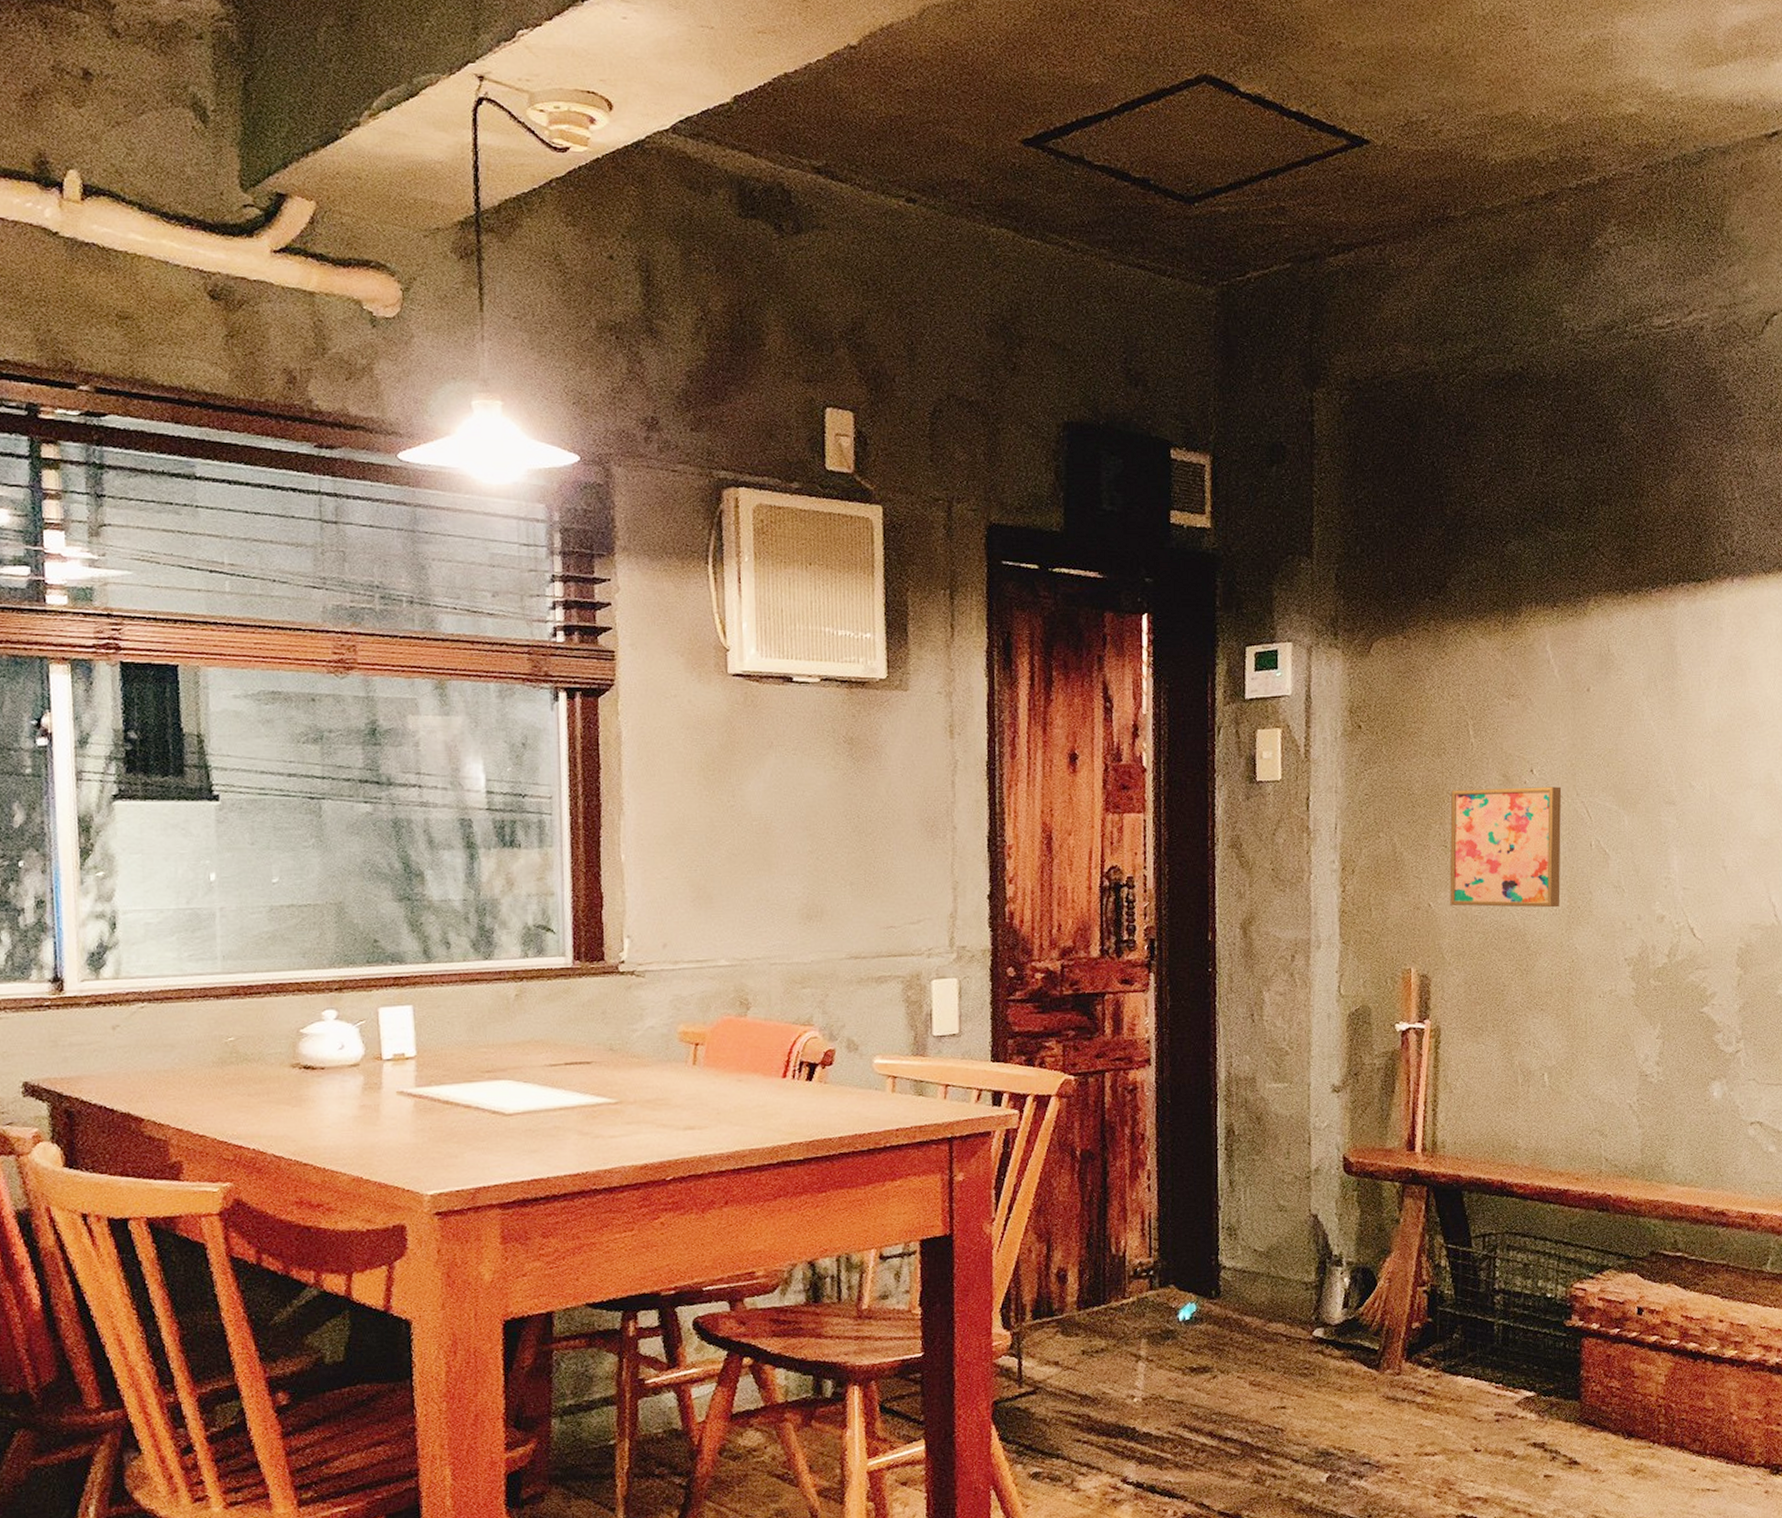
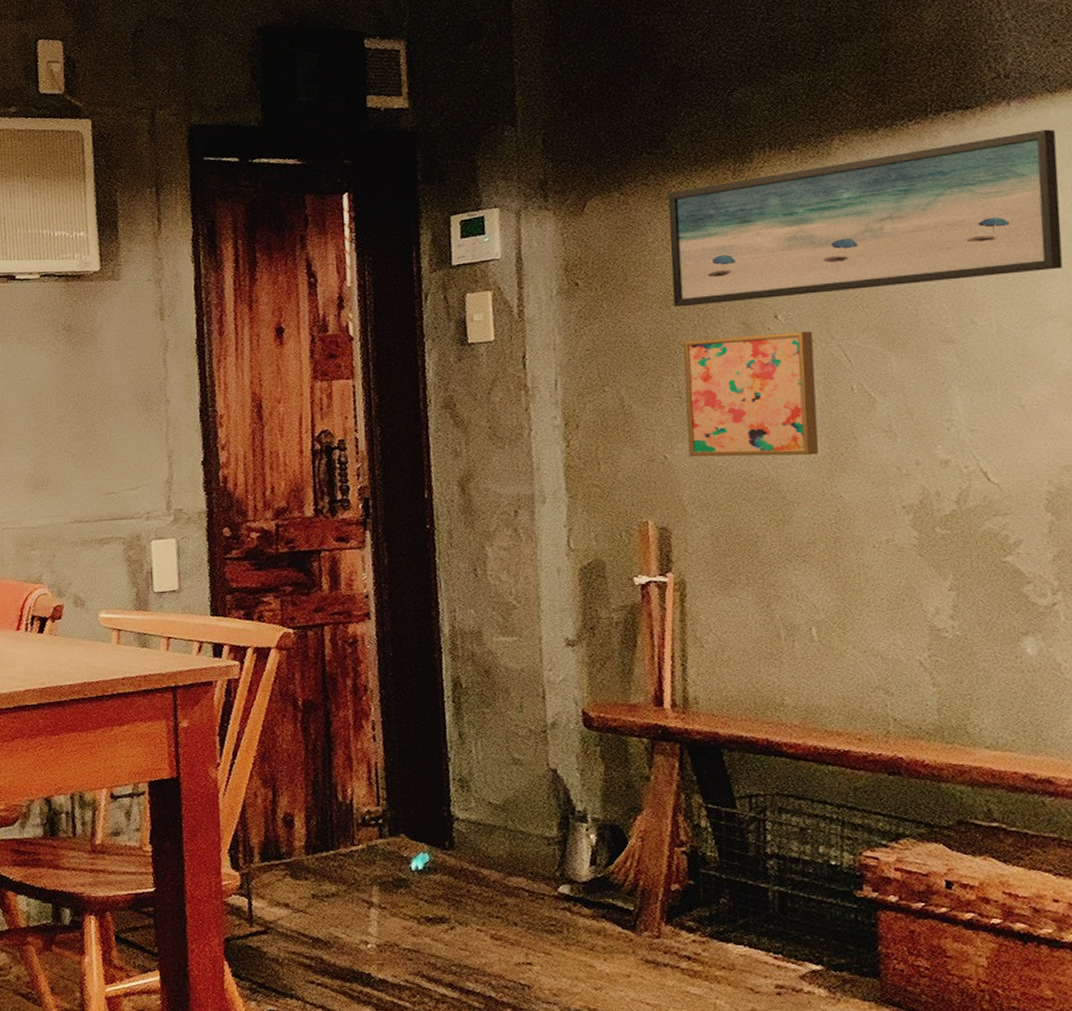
wall art: none [1444,607,1767,756] -> present [667,129,1063,307]

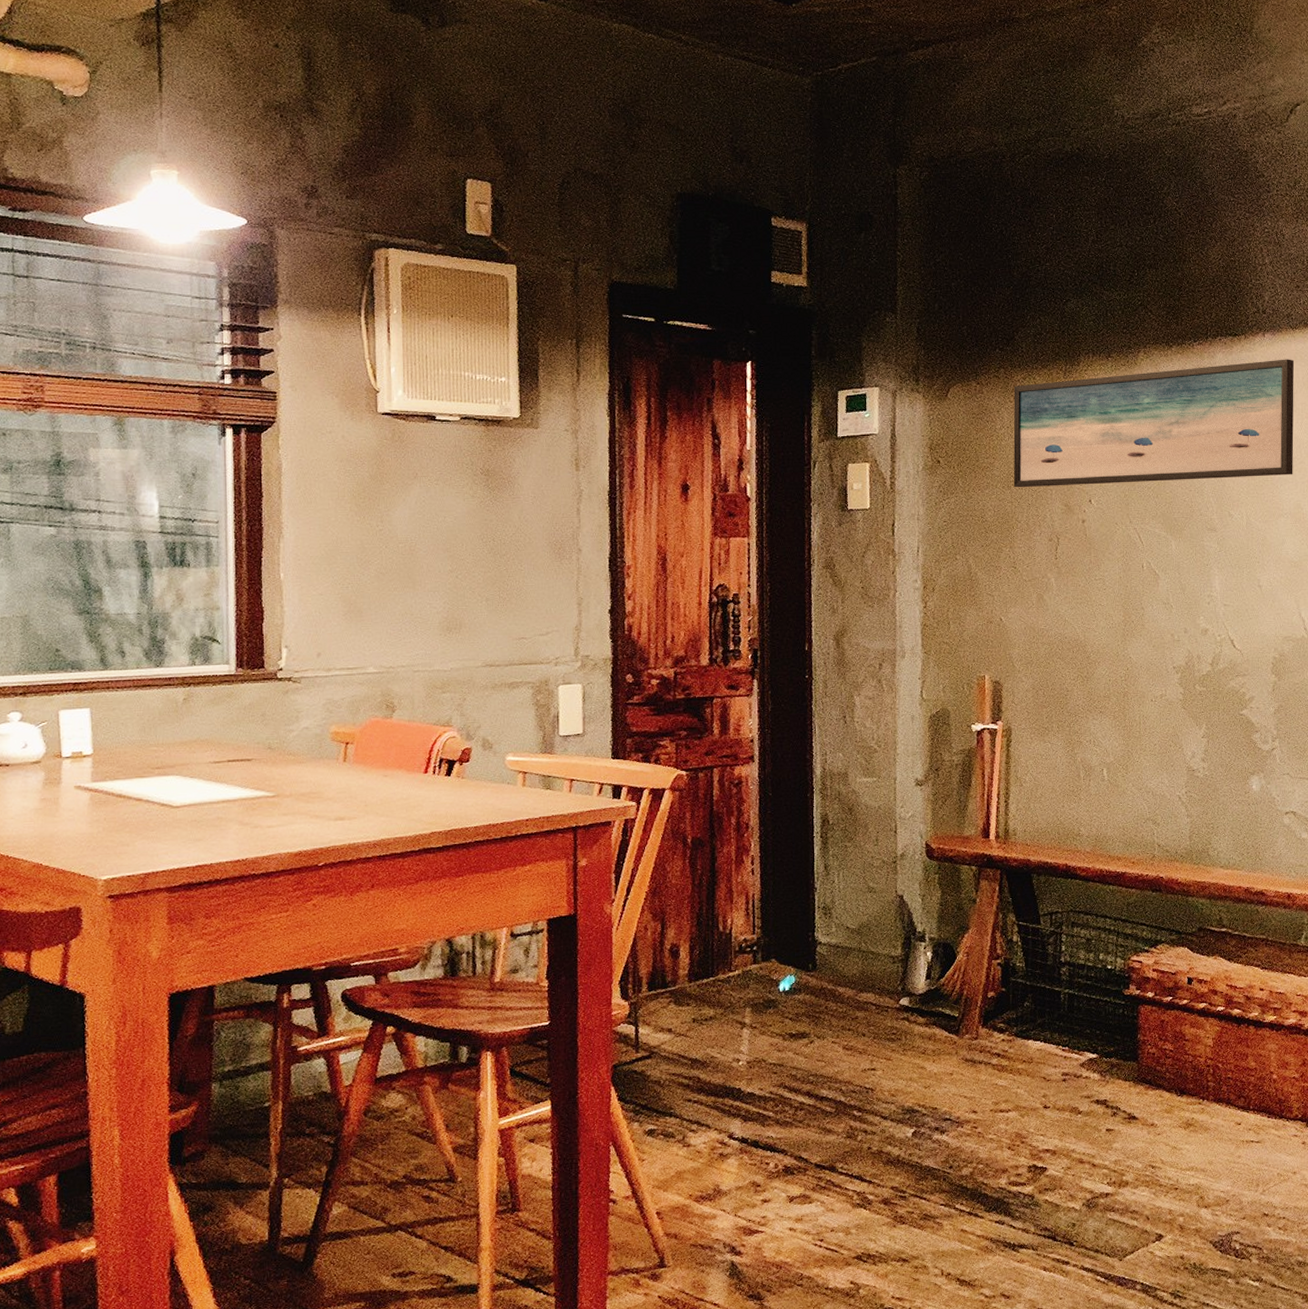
wall art: present [683,331,819,457] -> none [1019,515,1117,622]

